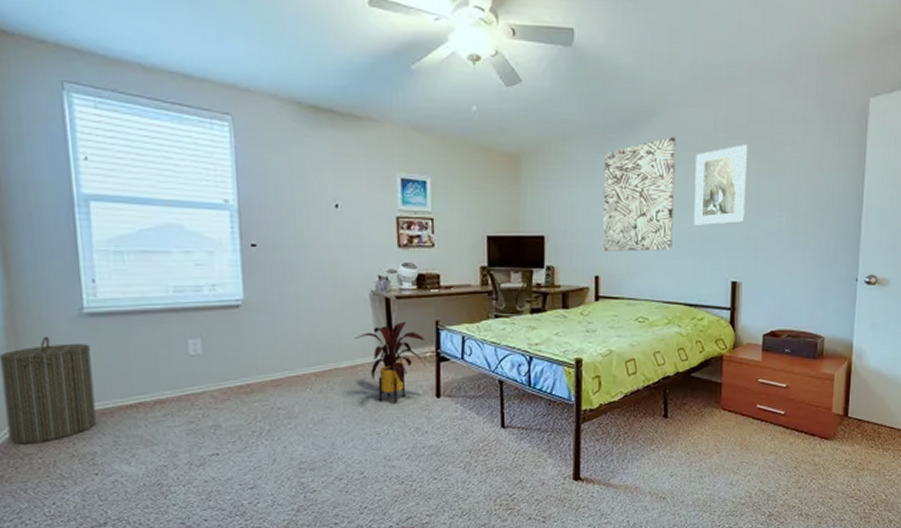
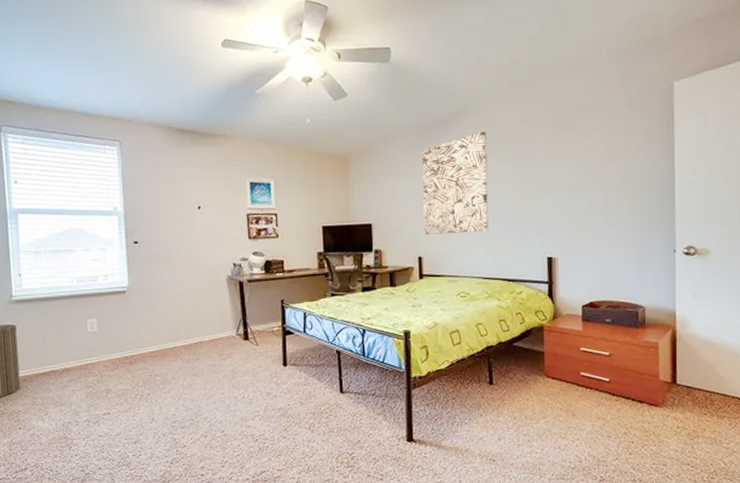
house plant: present [354,321,427,403] -> none [214,300,275,371]
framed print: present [694,144,748,225] -> none [506,133,556,208]

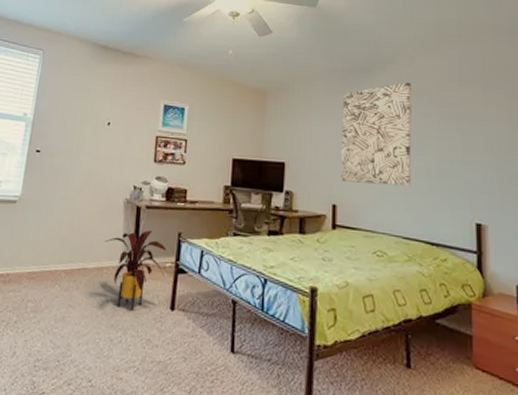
house plant: none [214,300,275,371] -> present [104,229,166,311]

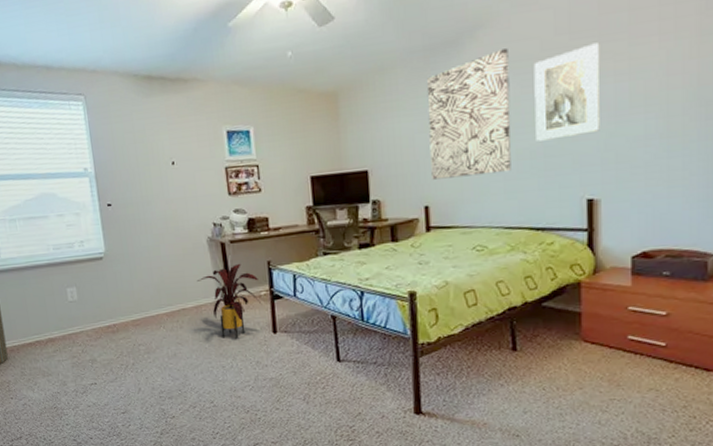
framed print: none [431,92,486,165] -> present [533,42,600,141]

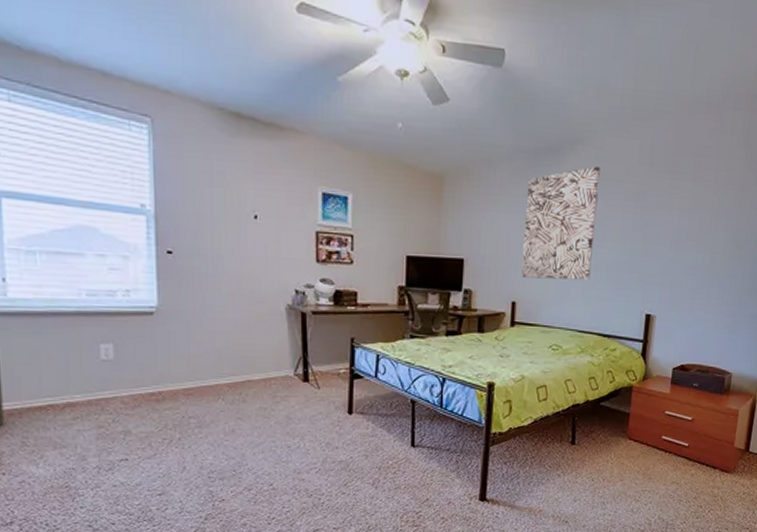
house plant: present [196,263,262,339] -> none [268,336,340,418]
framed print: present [533,42,600,141] -> none [613,178,672,257]

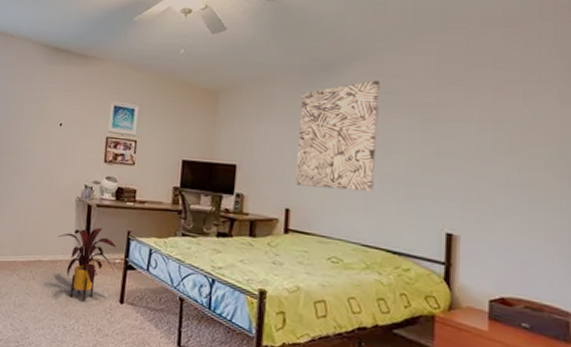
house plant: none [268,336,340,418] -> present [58,227,116,302]

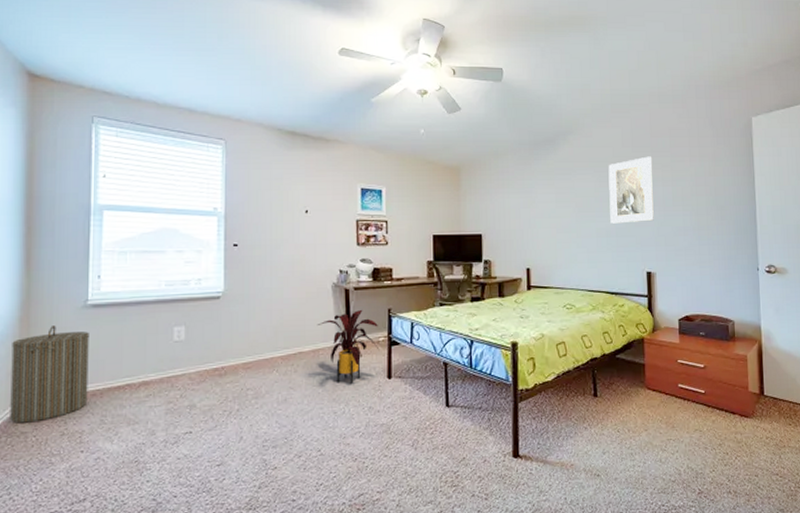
wall art: present [296,81,380,192] -> none [530,151,593,247]
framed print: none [399,90,467,171] -> present [608,156,654,224]

